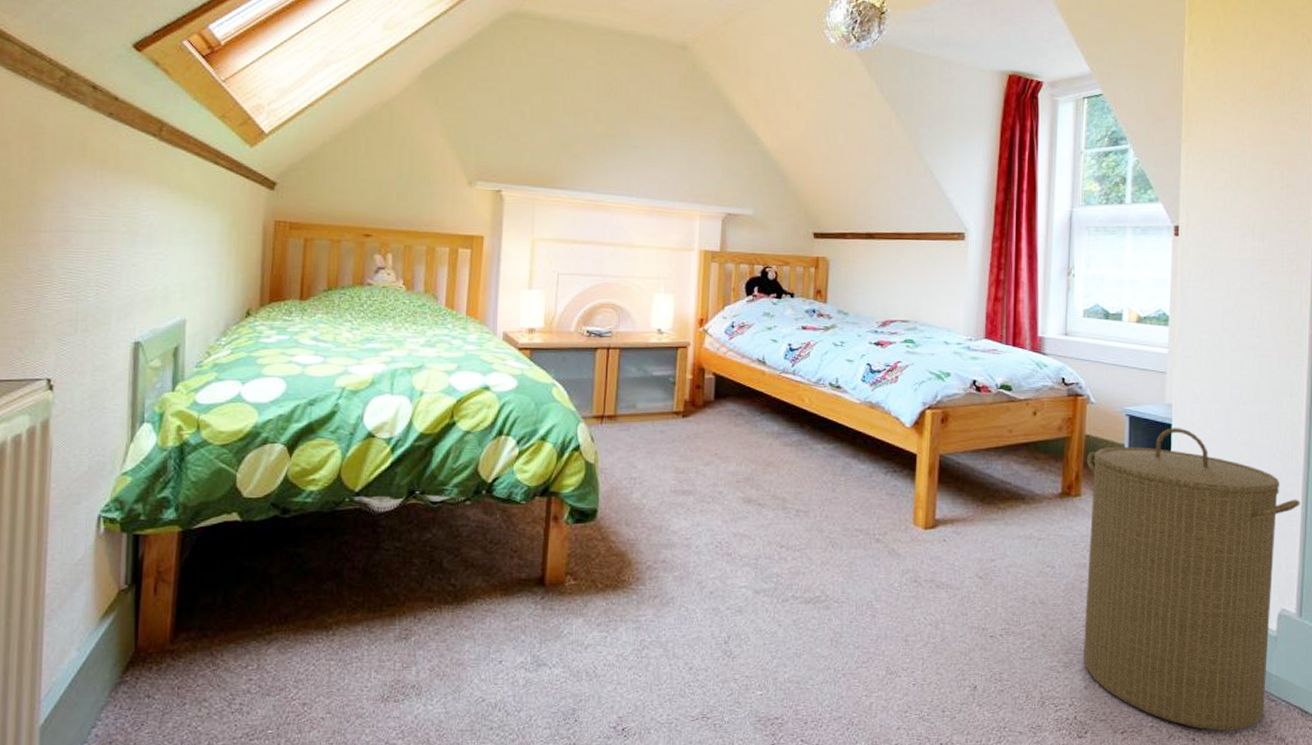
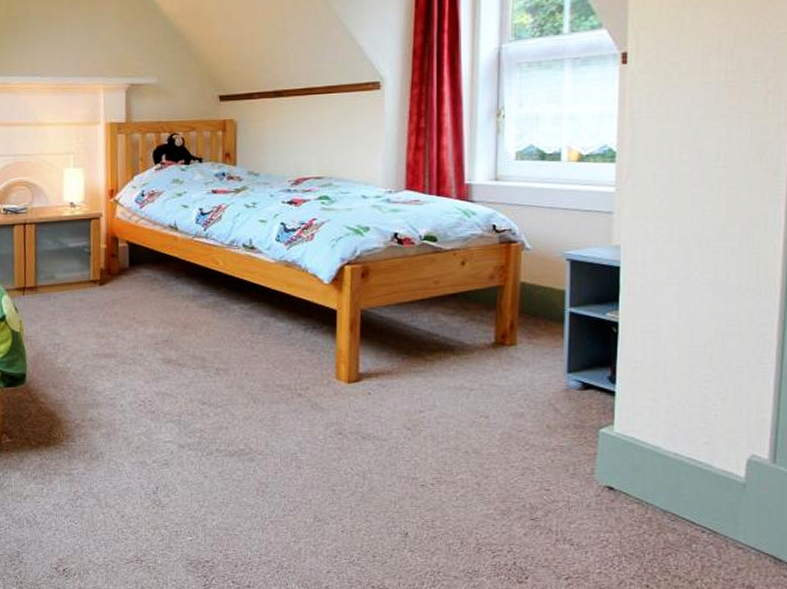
laundry hamper: present [1083,428,1301,731] -> none [521,270,776,578]

